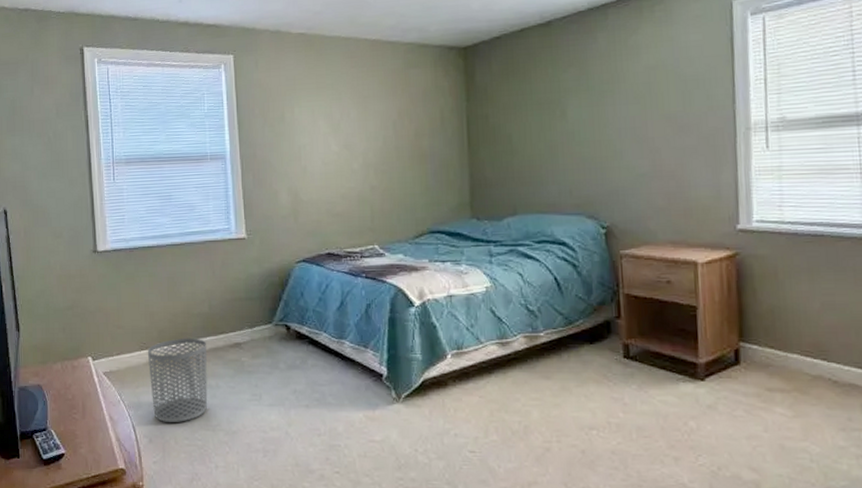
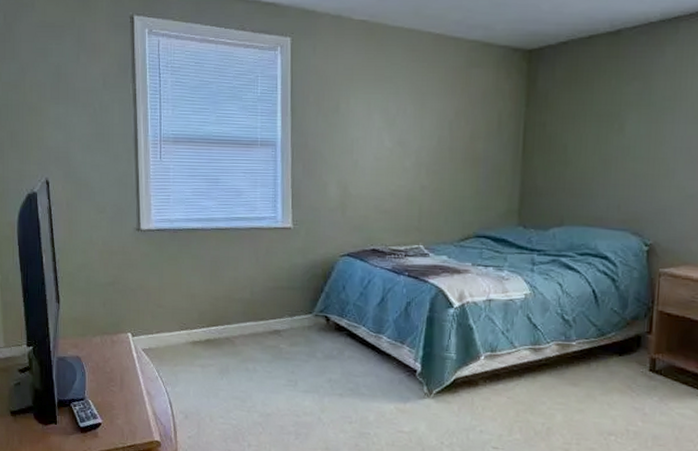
waste bin: present [147,338,208,423] -> none [187,321,246,402]

